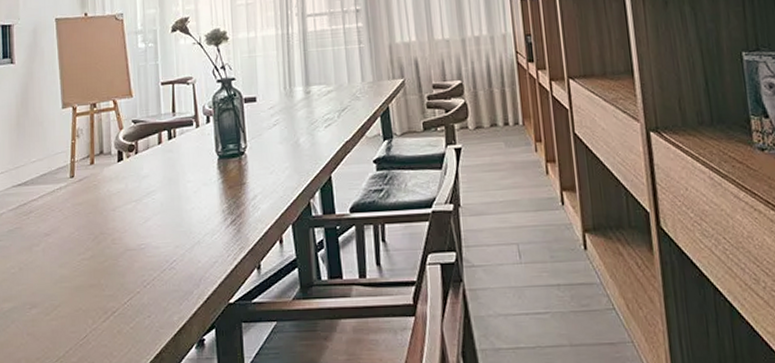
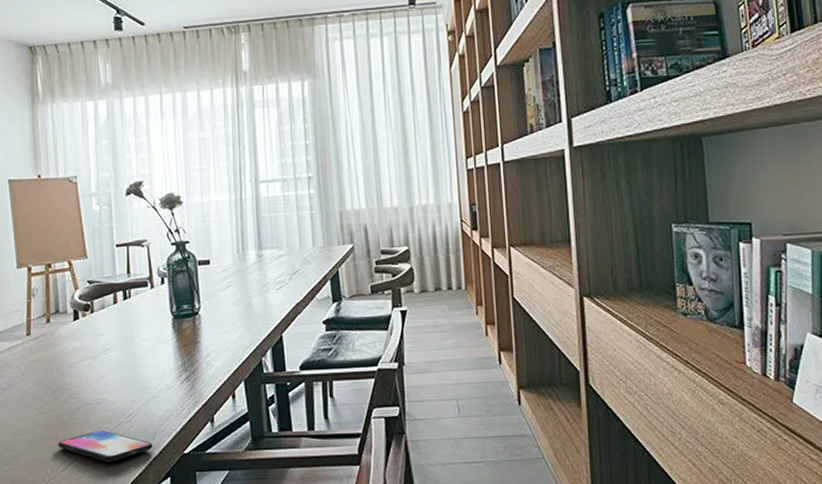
smartphone: none [100,278,197,312] -> present [58,430,153,462]

